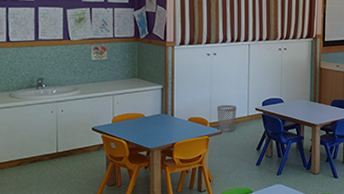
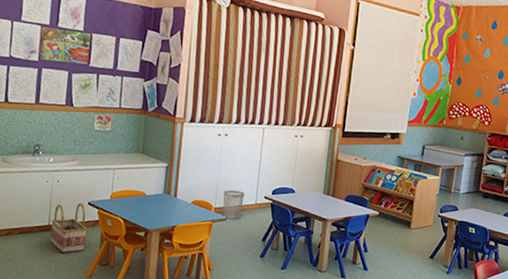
basket: none [59,129,93,178] -> present [50,203,87,254]

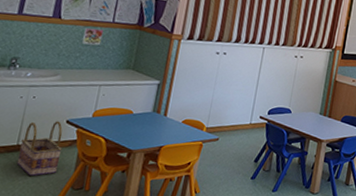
wastebasket: present [223,189,245,219] -> none [215,109,240,139]

